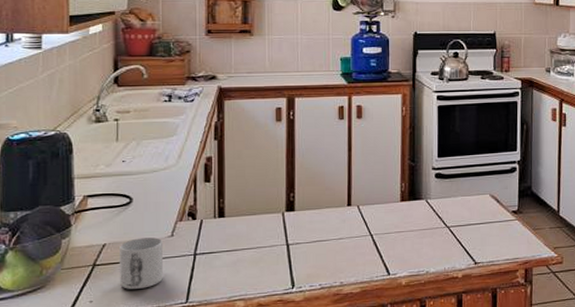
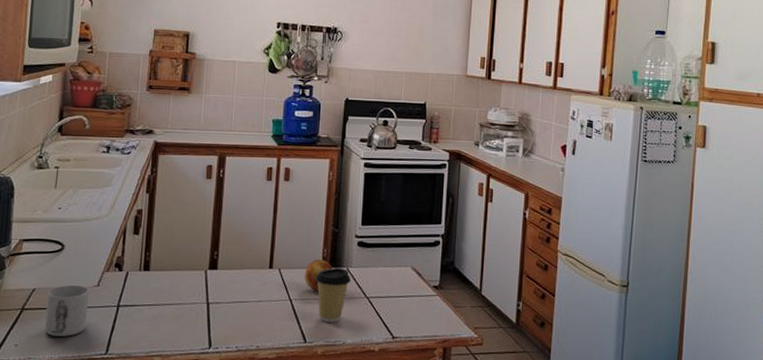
fruit: none [383,193,412,224] -> present [304,259,333,291]
coffee cup: none [394,199,431,254] -> present [314,267,352,322]

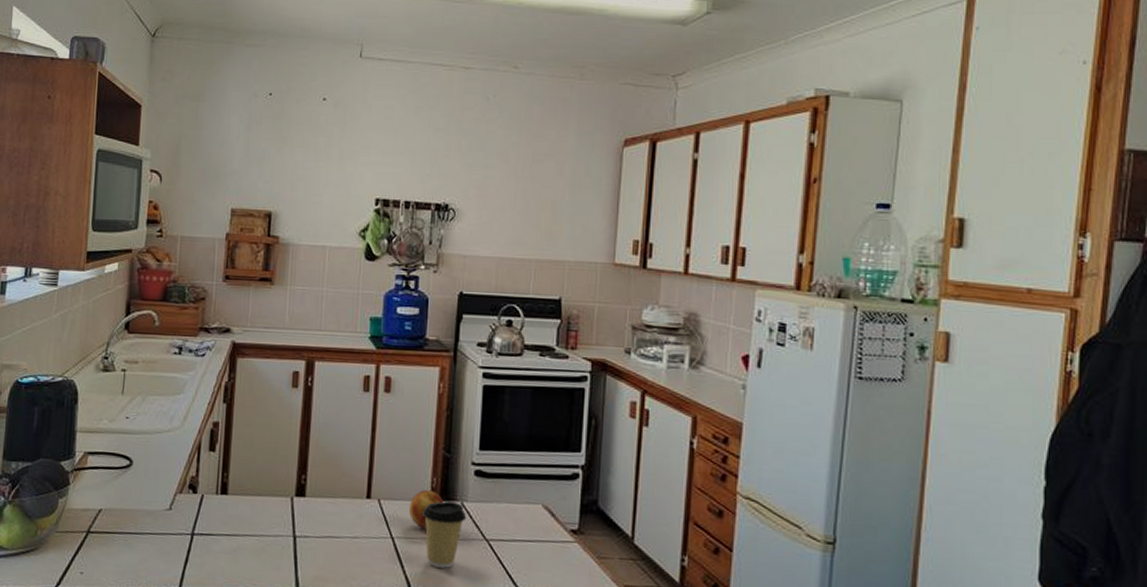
mug: present [45,285,90,336] -> none [112,507,161,566]

